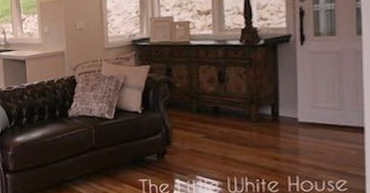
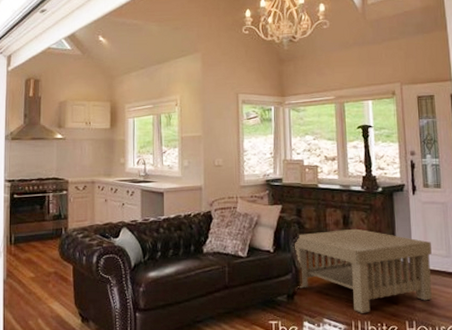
coffee table: none [162,85,321,170] -> present [293,228,432,313]

